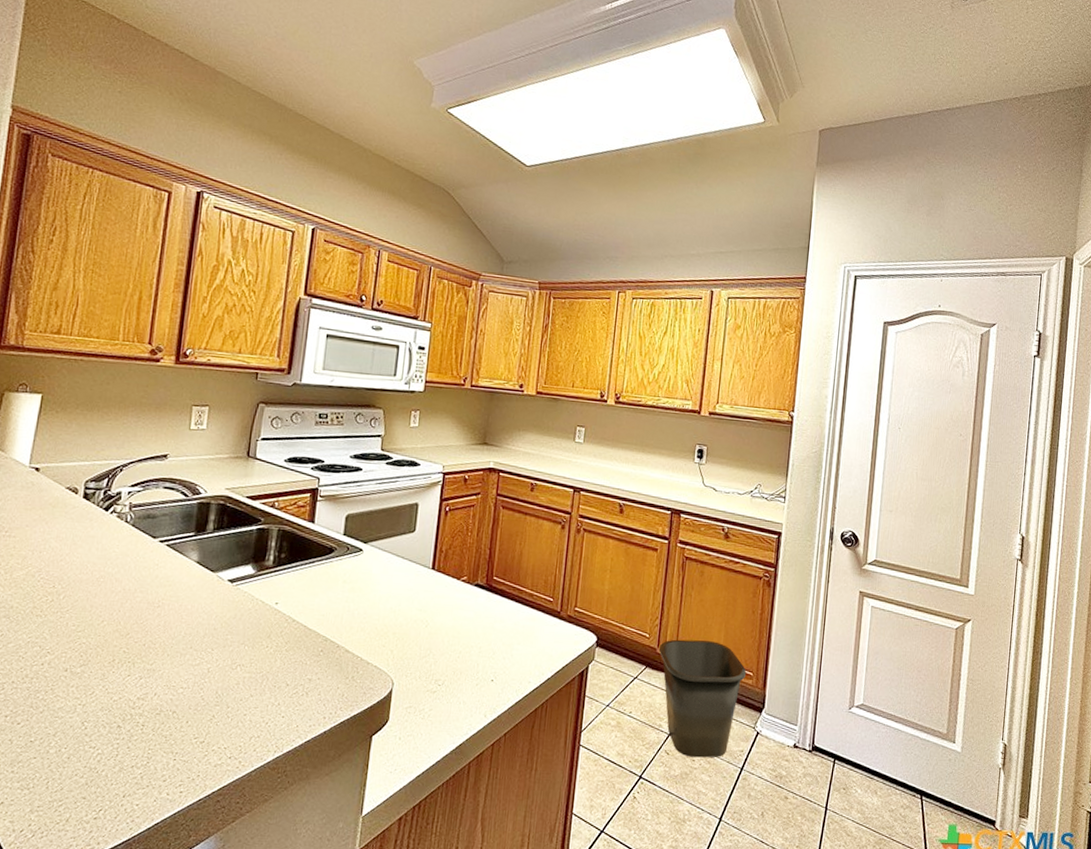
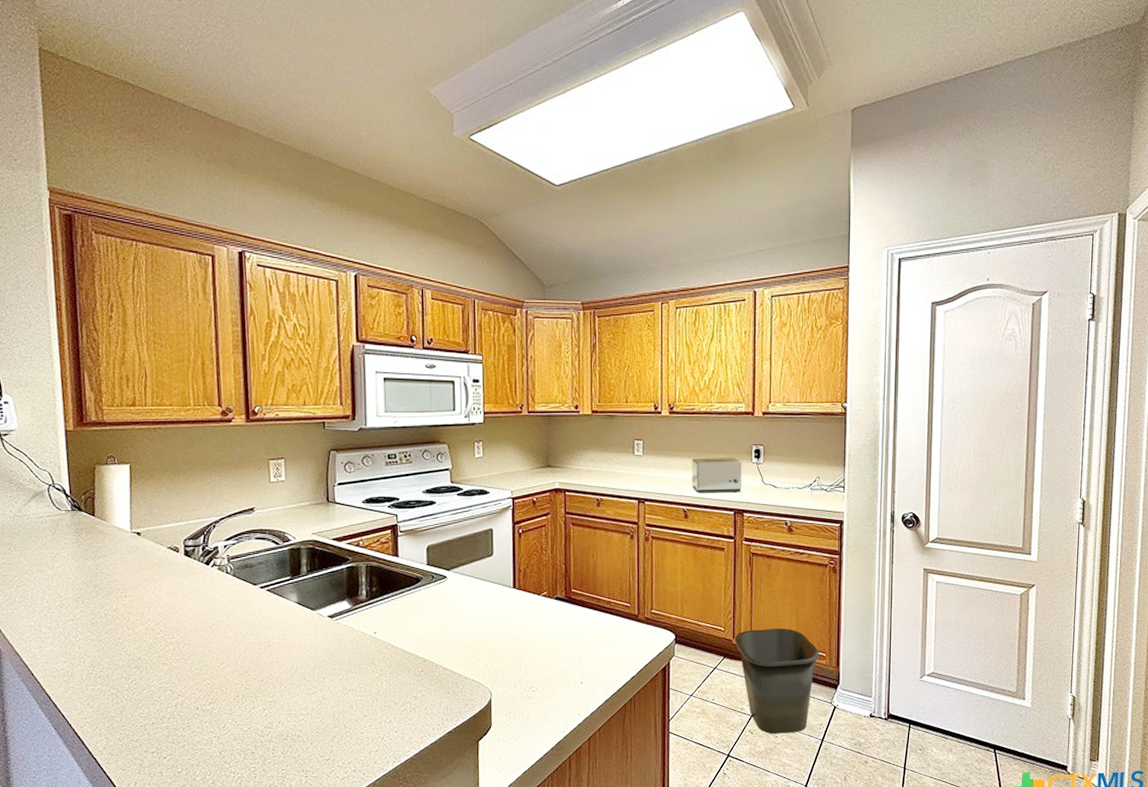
toaster: none [630,452,684,492] -> present [691,458,742,493]

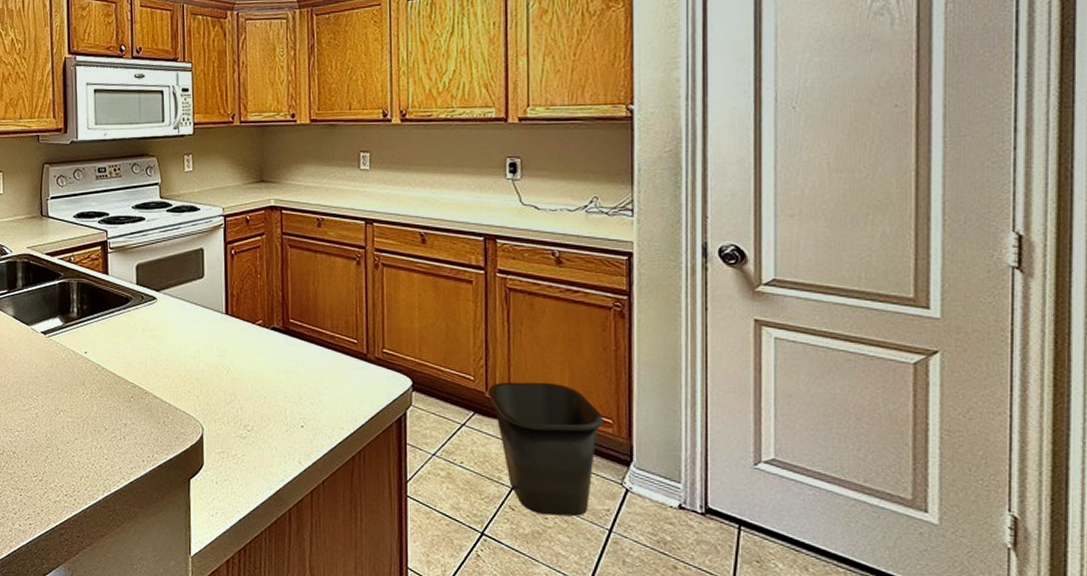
toaster: present [691,458,742,493] -> none [429,173,493,215]

